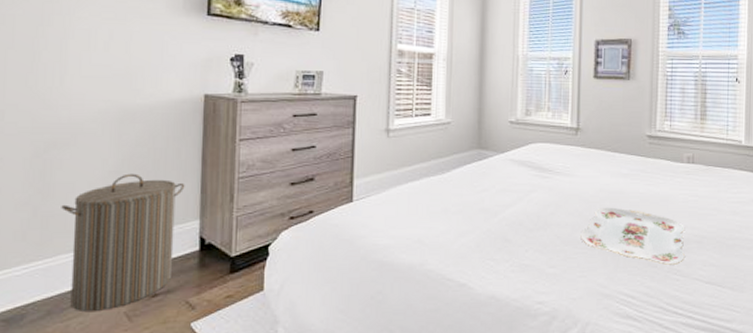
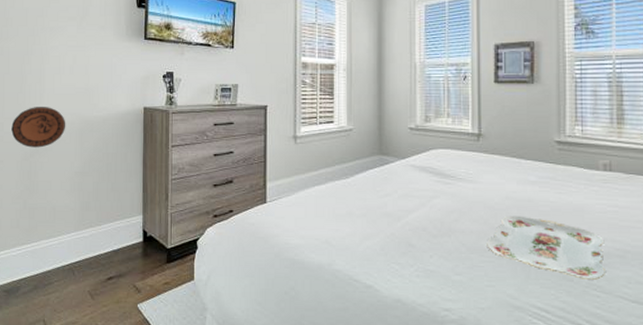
decorative plate: none [16,91,98,142] -> present [11,107,66,148]
laundry hamper: present [61,173,185,311] -> none [42,174,131,289]

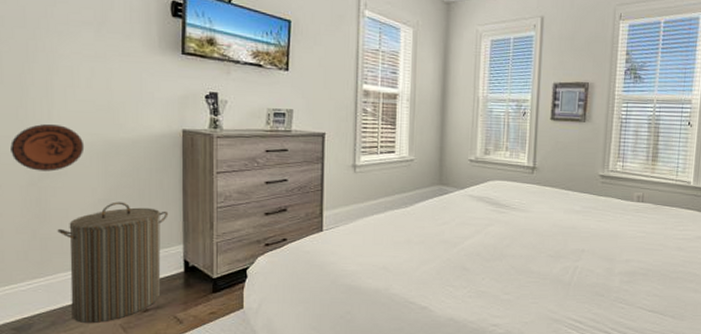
laundry hamper: none [42,174,131,289] -> present [57,201,169,323]
serving tray: present [487,215,605,280] -> none [533,241,631,294]

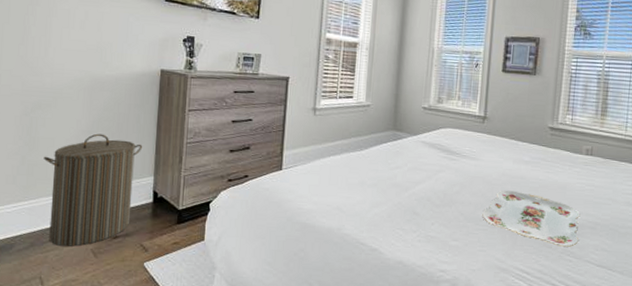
decorative plate: present [10,124,85,172] -> none [10,60,74,104]
serving tray: none [533,241,631,294] -> present [482,190,580,247]

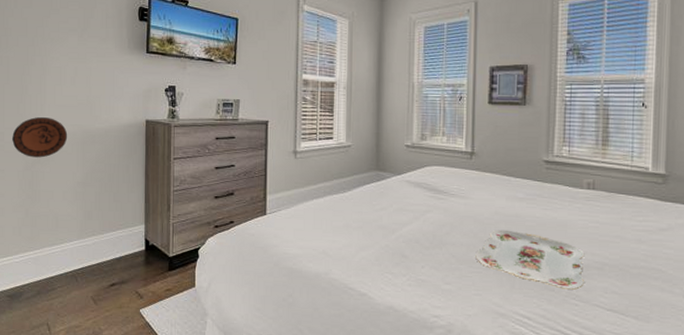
decorative plate: none [10,60,74,104] -> present [12,117,68,158]
laundry hamper: present [43,133,143,247] -> none [45,184,133,294]

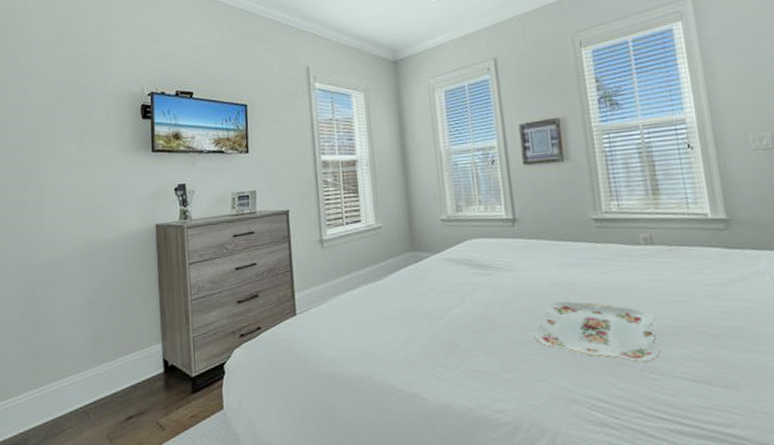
decorative plate: present [12,117,68,158] -> none [10,234,72,281]

